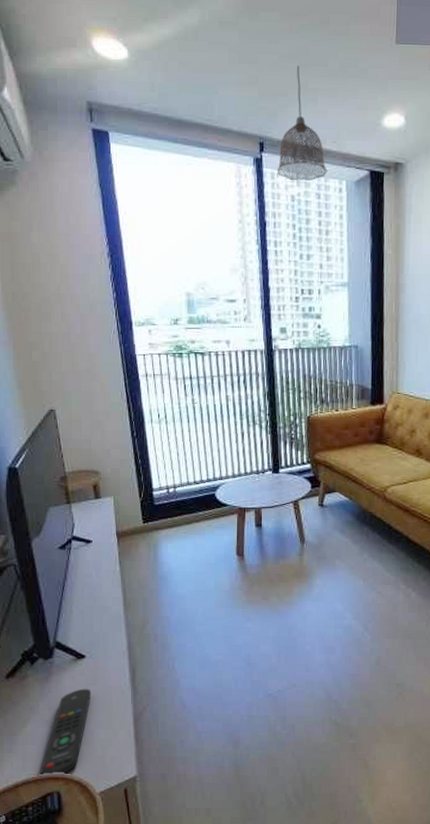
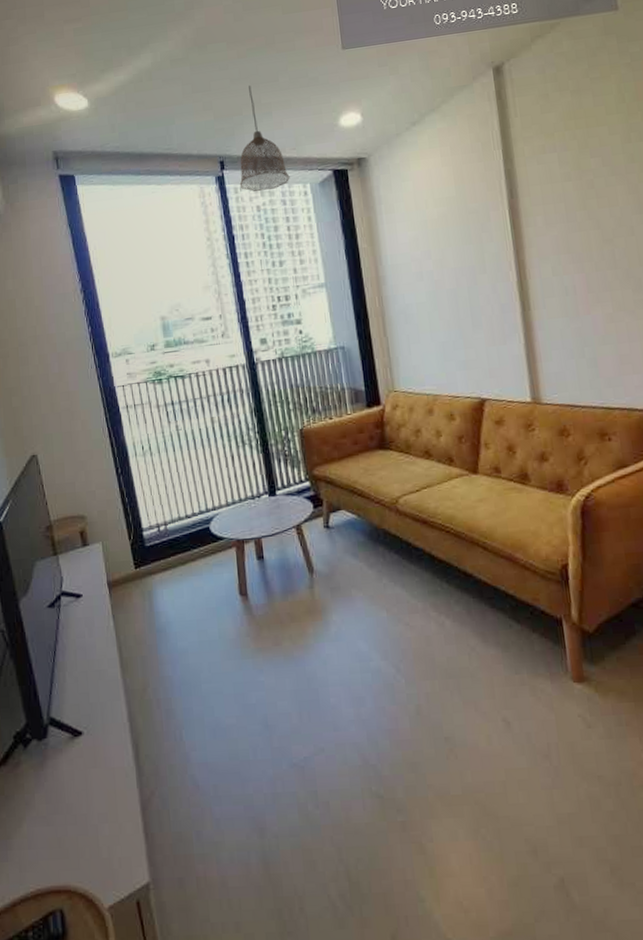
remote control: present [39,689,92,777] -> none [39,773,92,890]

